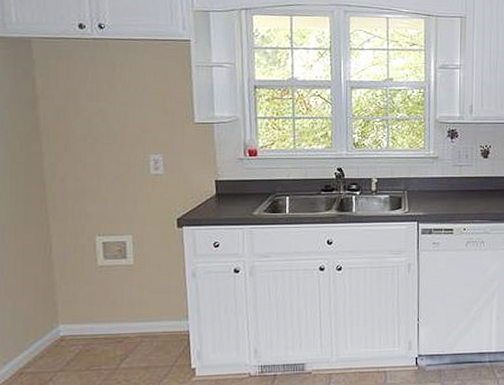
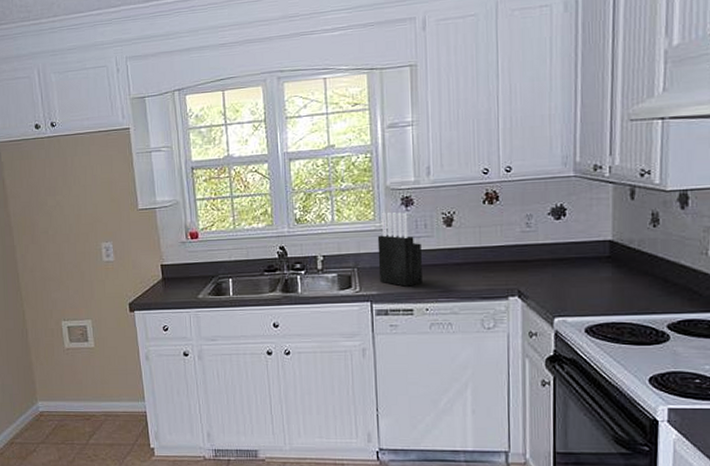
knife block: none [425,142,462,209] -> present [377,211,422,287]

